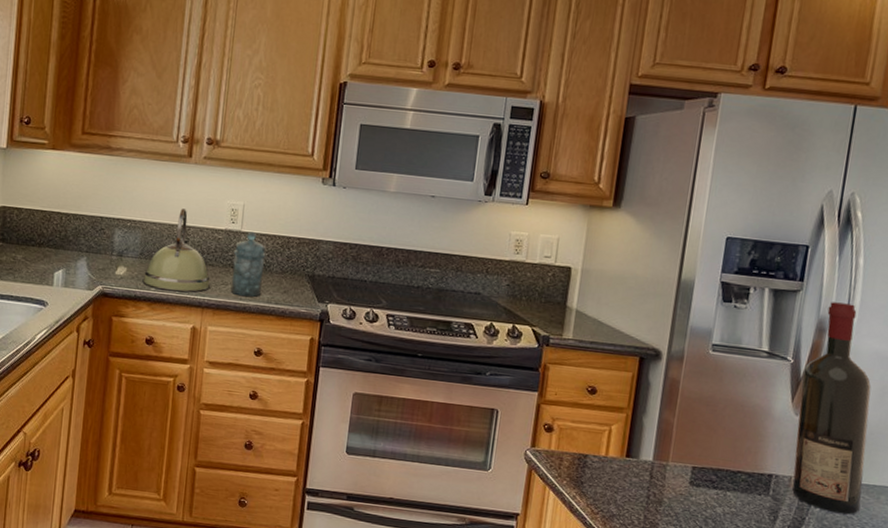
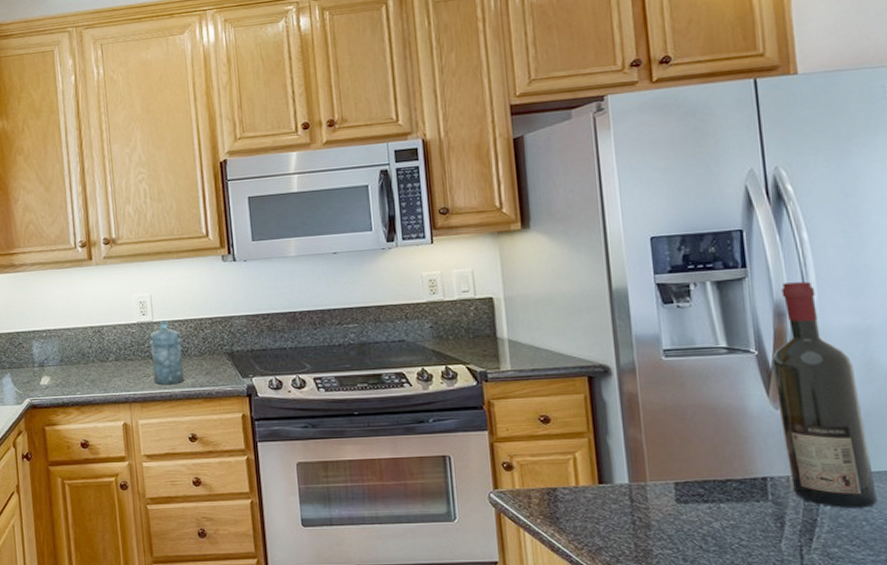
kettle: present [142,208,211,293] -> none [67,310,134,392]

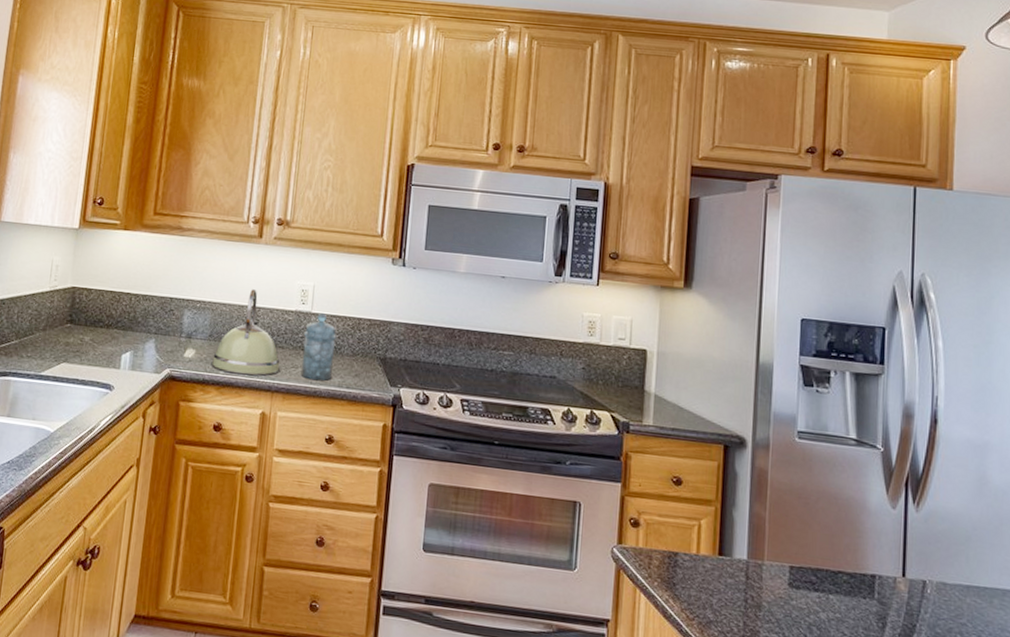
kettle: none [67,310,134,392] -> present [211,289,281,376]
wine bottle: present [771,281,877,509] -> none [894,386,973,622]

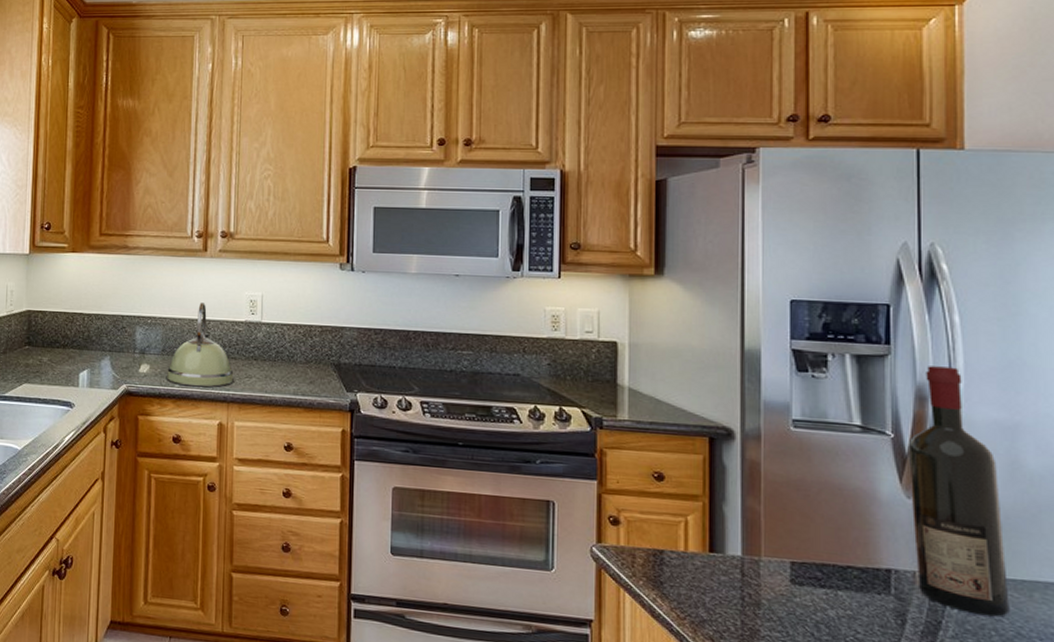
canister: present [300,313,337,381] -> none [255,322,289,390]
wine bottle: none [894,386,973,622] -> present [907,366,1009,618]

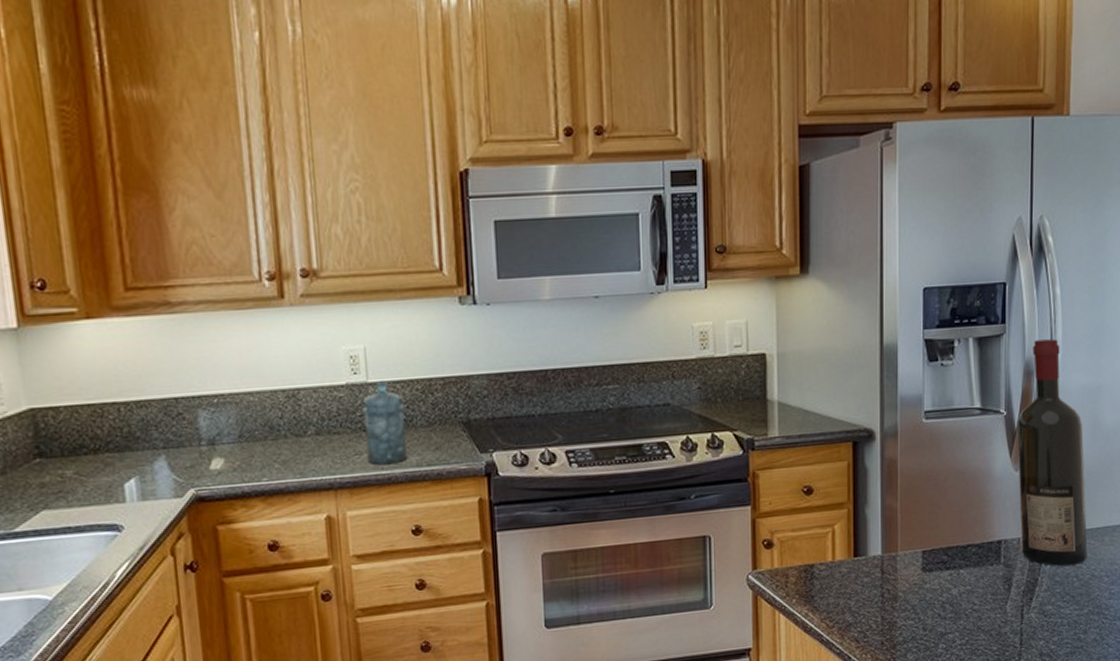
kettle: present [166,302,235,388] -> none [248,367,341,478]
canister: none [255,322,289,390] -> present [361,381,407,465]

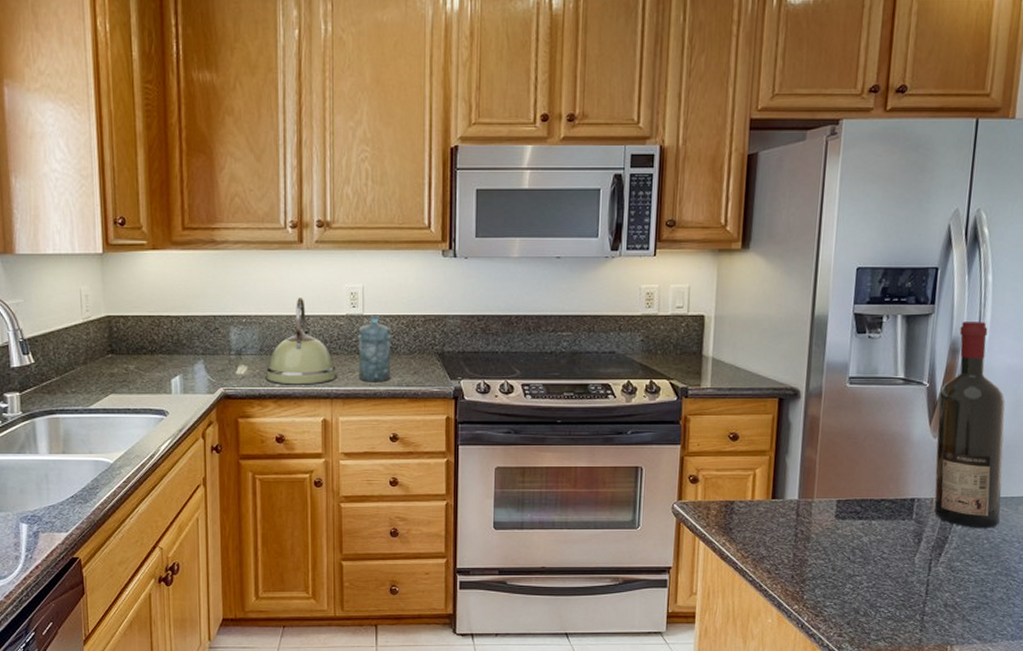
kettle: none [248,367,341,478] -> present [265,298,338,385]

